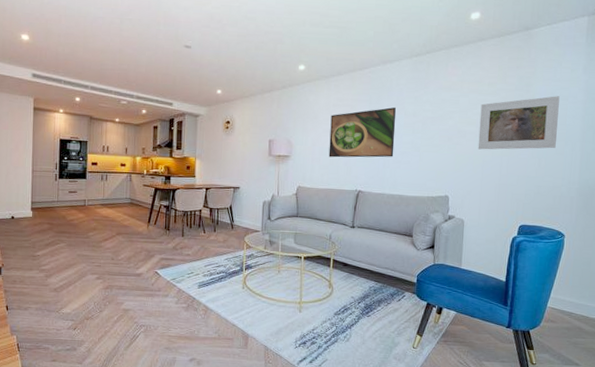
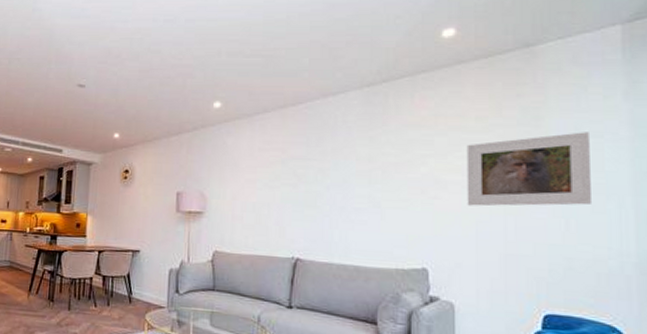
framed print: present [328,107,396,158] -> none [254,150,345,216]

